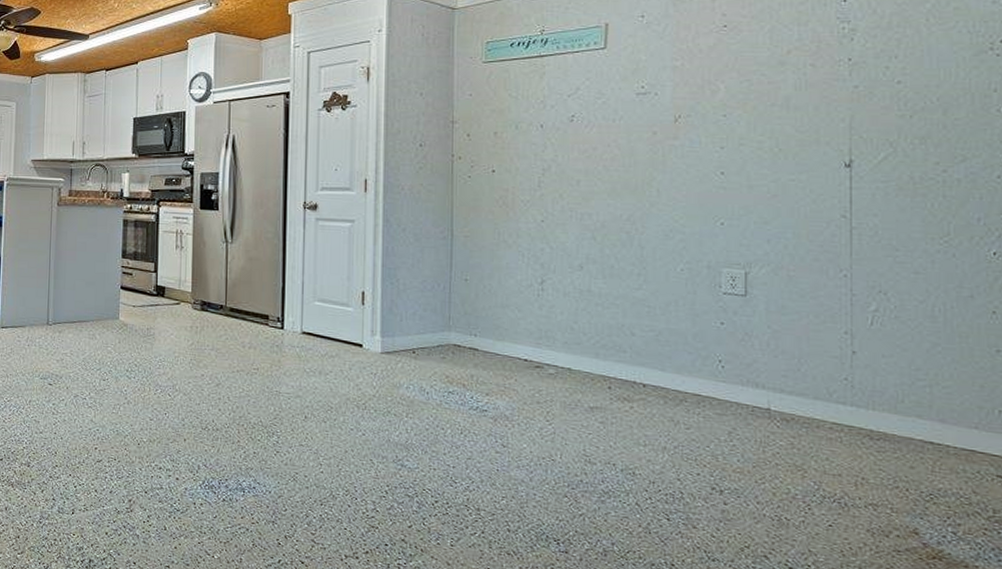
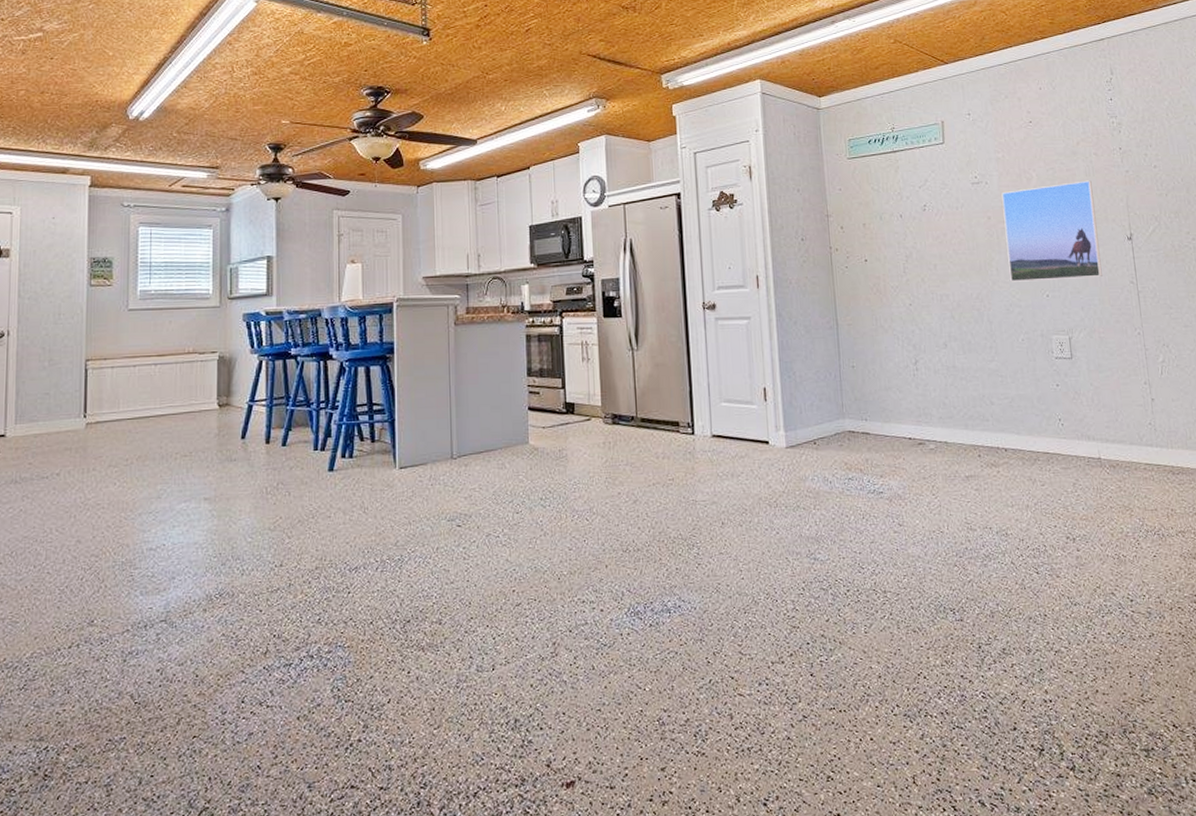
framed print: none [674,95,802,208] -> present [1001,180,1103,282]

